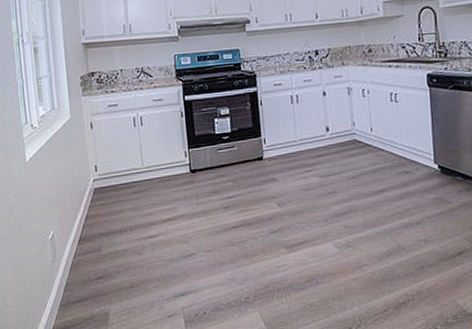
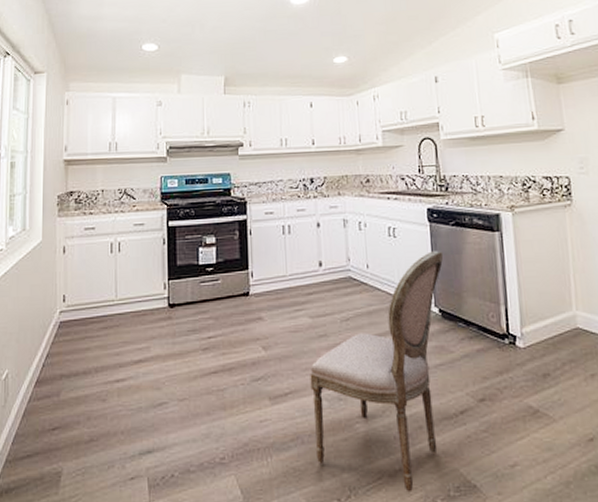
dining chair: none [321,113,443,321] -> present [310,251,444,493]

